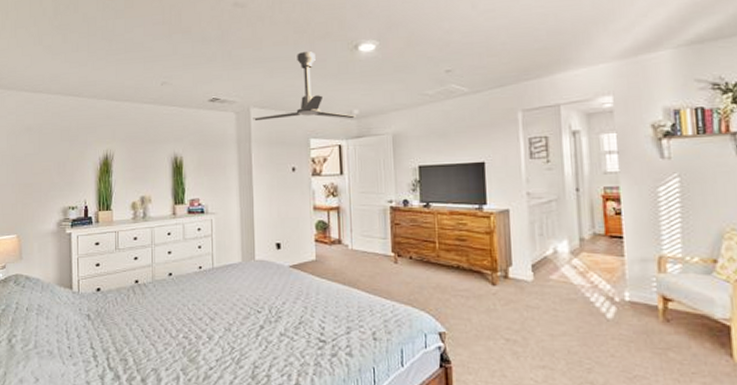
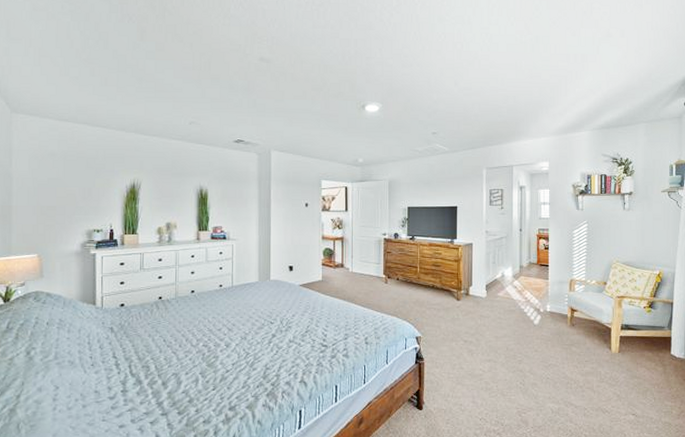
ceiling fan: present [253,51,356,121] -> none [273,107,360,166]

